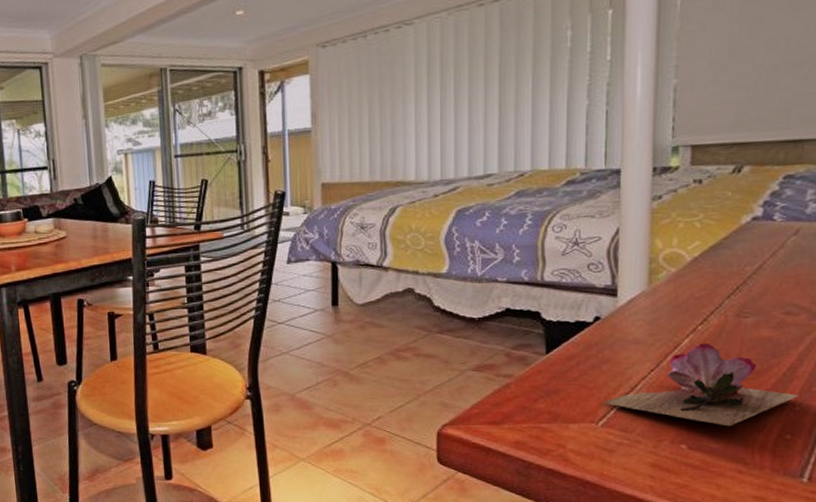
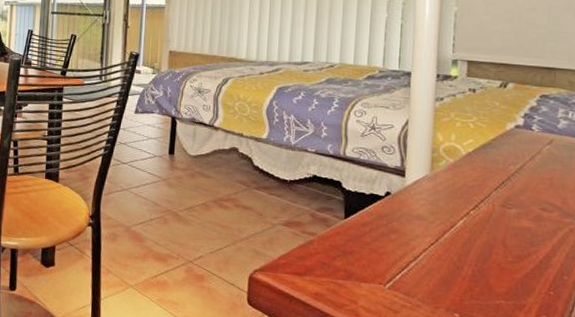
flower: present [602,342,799,427] -> none [390,225,553,302]

